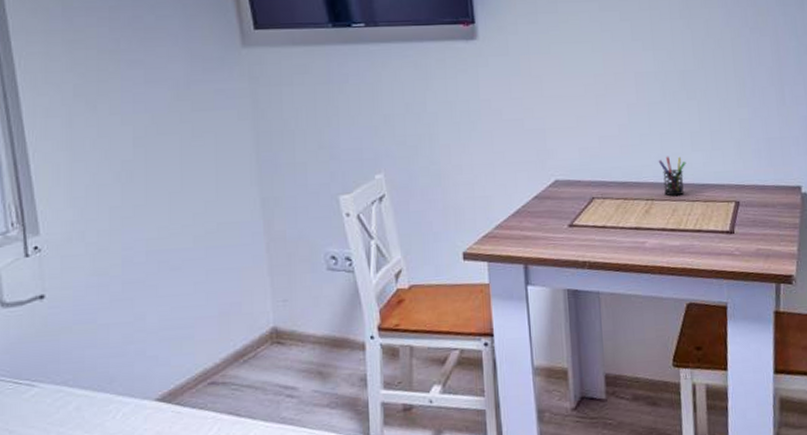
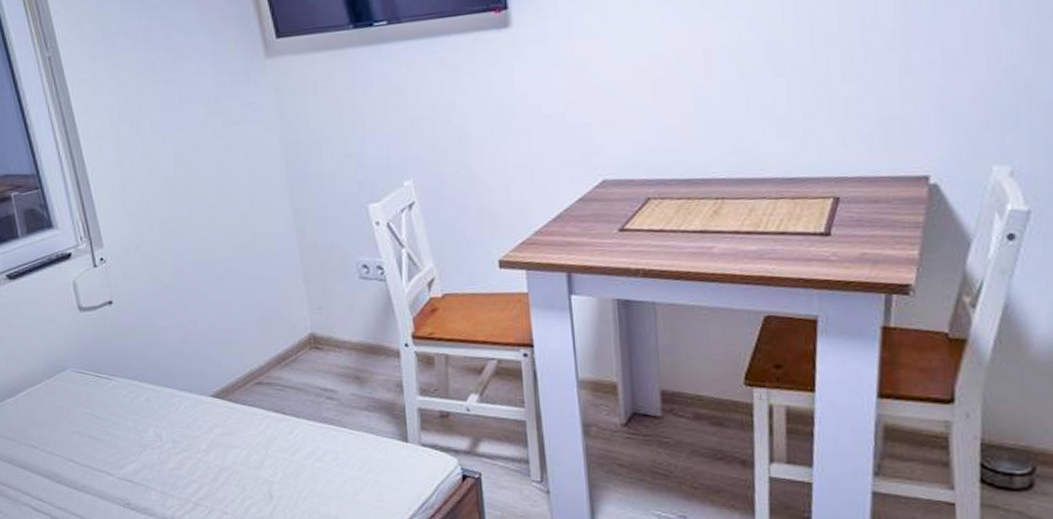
pen holder: present [658,156,686,196] -> none [731,146,769,194]

